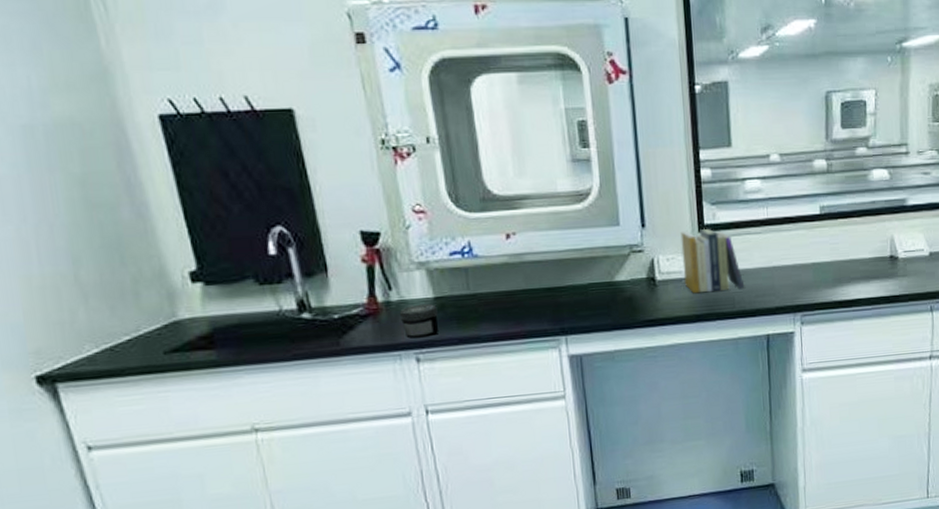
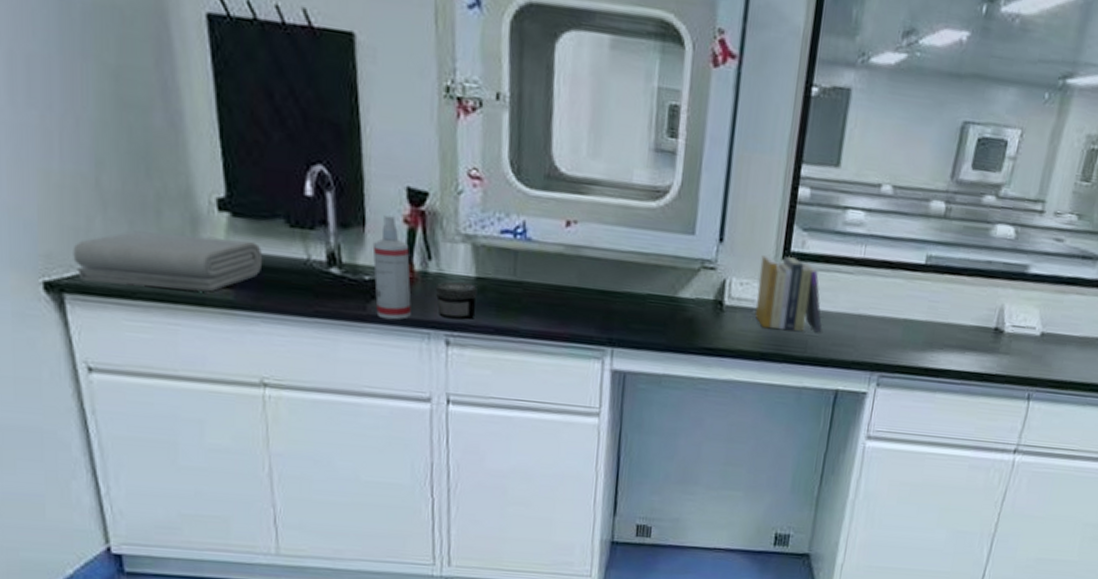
towel: none [60,304,239,370] -> present [73,230,263,292]
spray bottle: none [336,258,381,350] -> present [372,215,411,320]

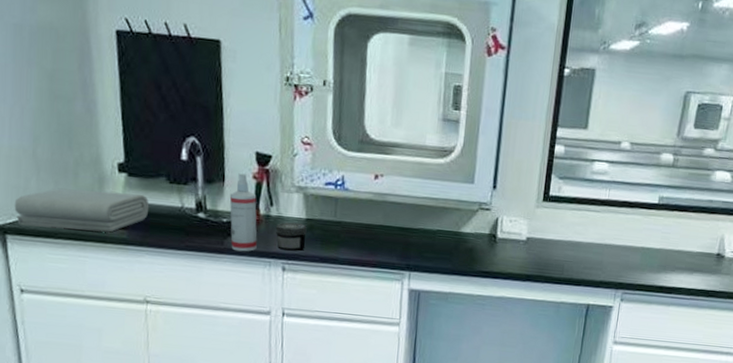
books: present [754,254,822,333] -> none [521,198,576,259]

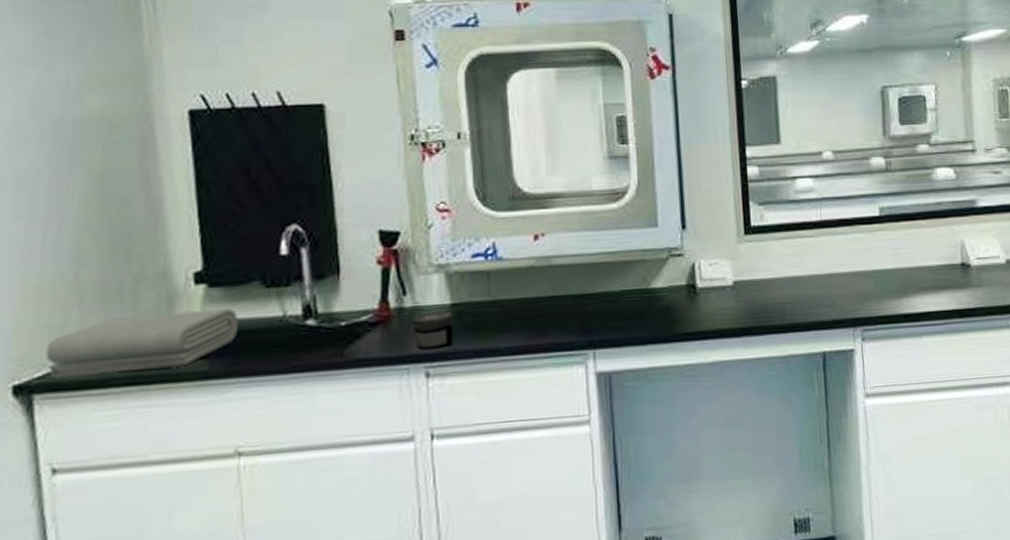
spray bottle: present [229,173,257,252] -> none [347,260,389,362]

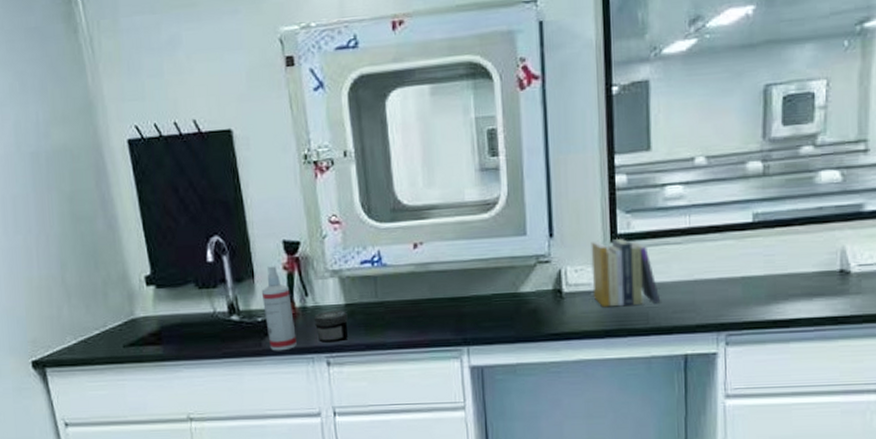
towel: present [45,308,239,379] -> none [50,305,182,357]
spray bottle: none [347,260,389,362] -> present [261,266,297,351]
books: none [724,230,797,304] -> present [591,237,661,308]

